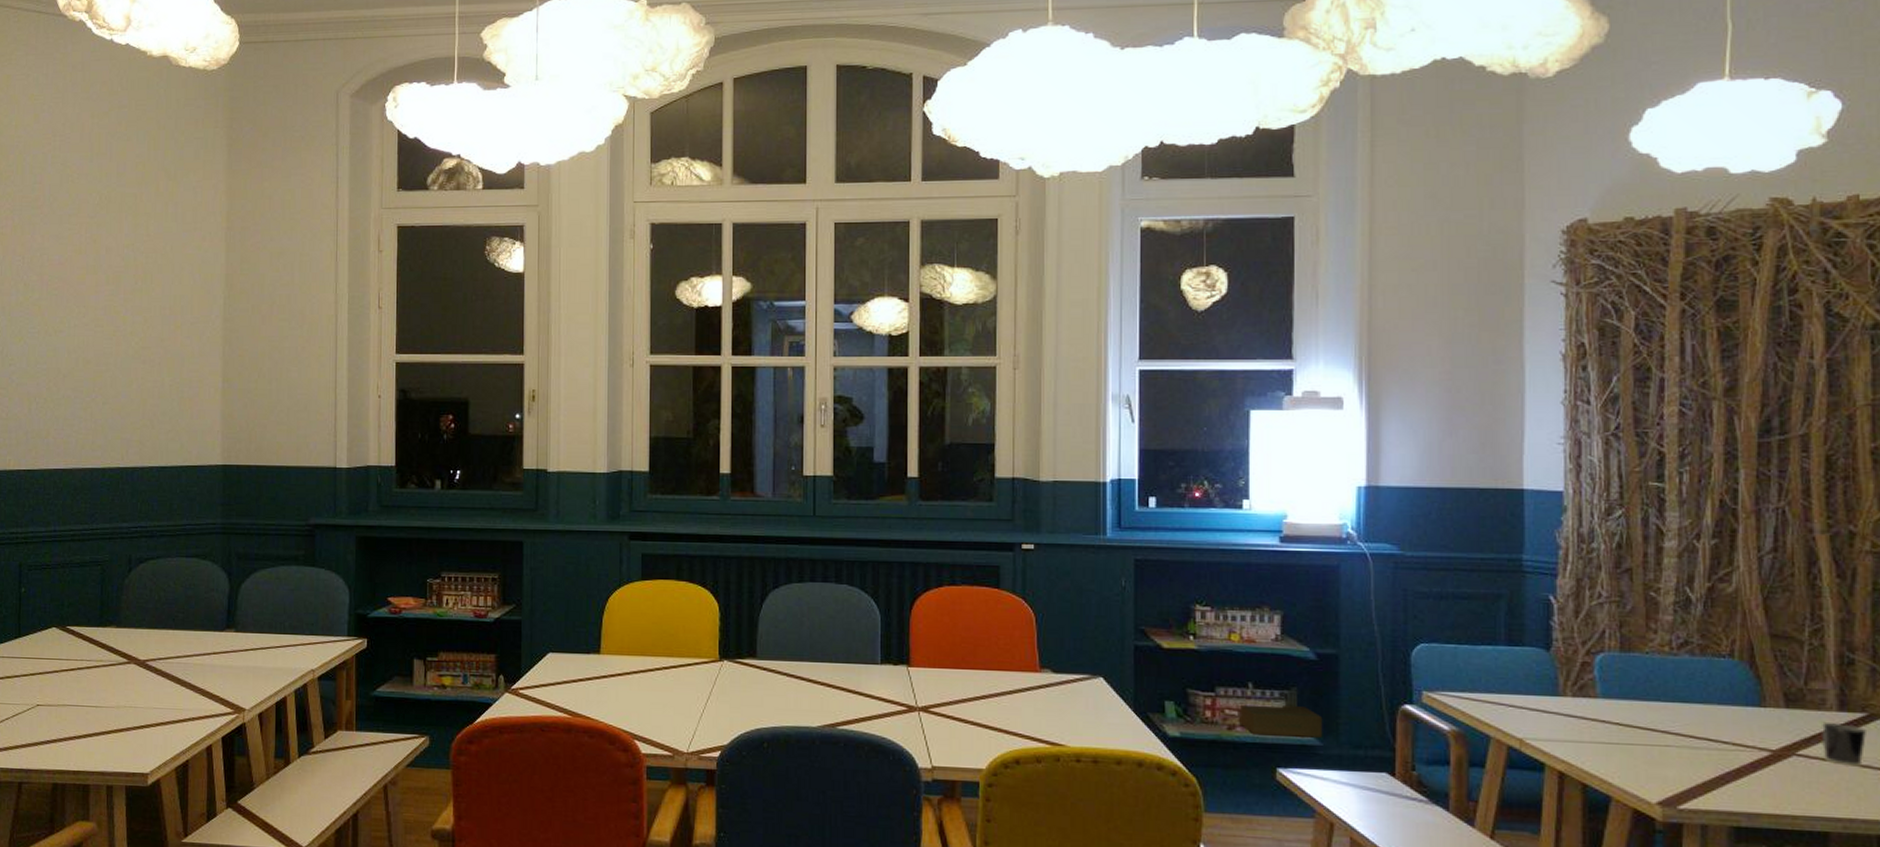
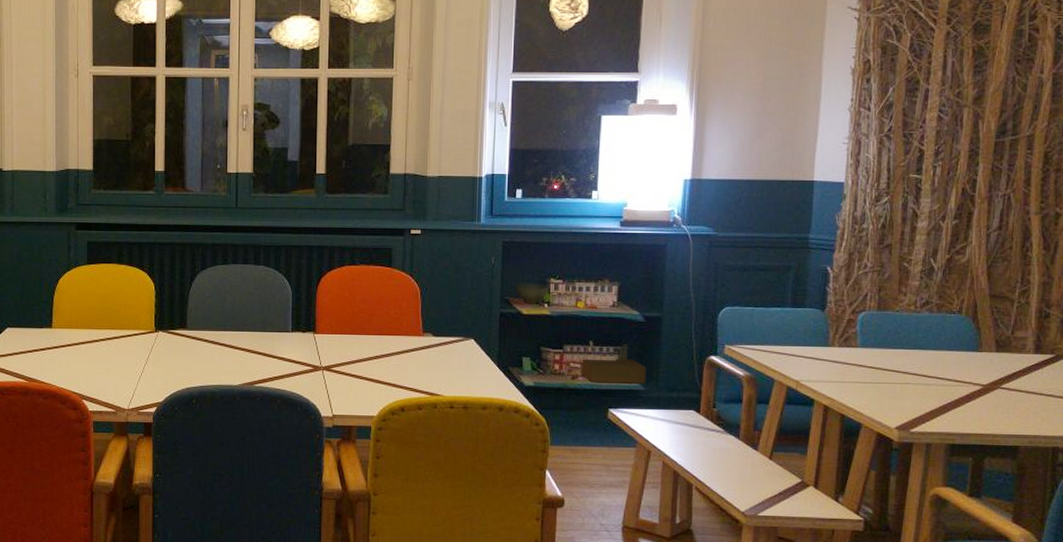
bowl: none [1151,610,1194,636] -> present [514,283,549,304]
mug: present [1822,723,1866,768] -> none [1020,363,1053,397]

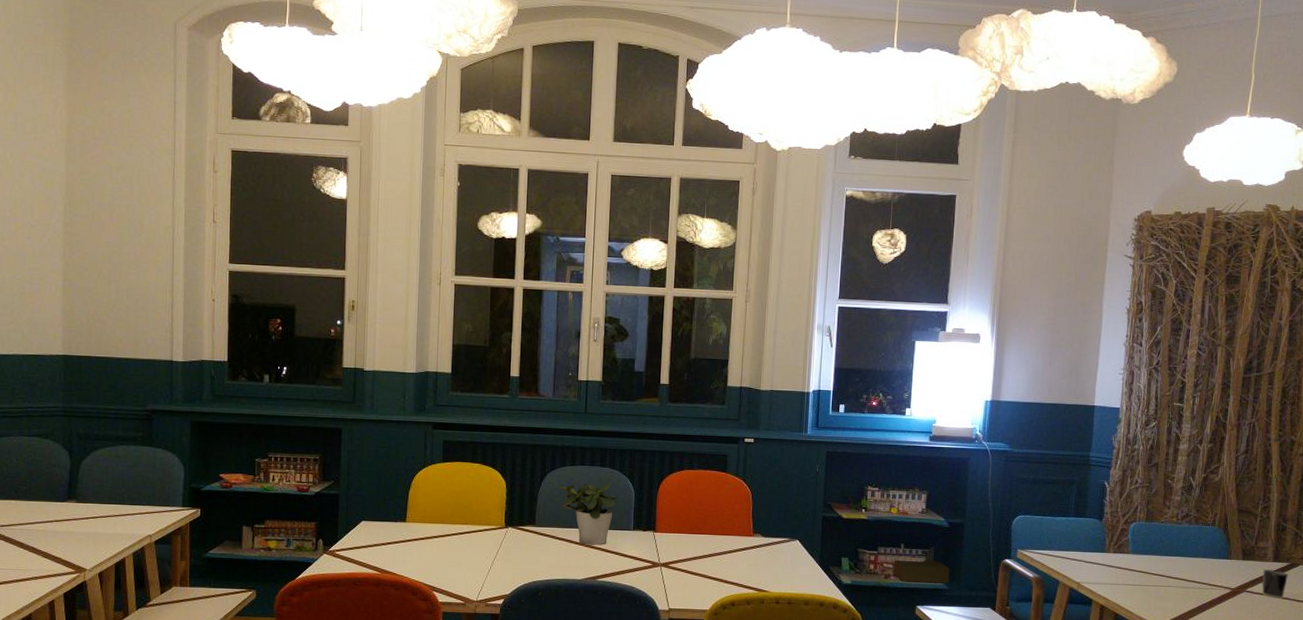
potted plant: none [211,280,275,349] -> present [560,480,618,546]
bowl: present [514,283,549,304] -> none [835,489,867,509]
mug: none [1020,363,1053,397] -> present [1262,570,1288,600]

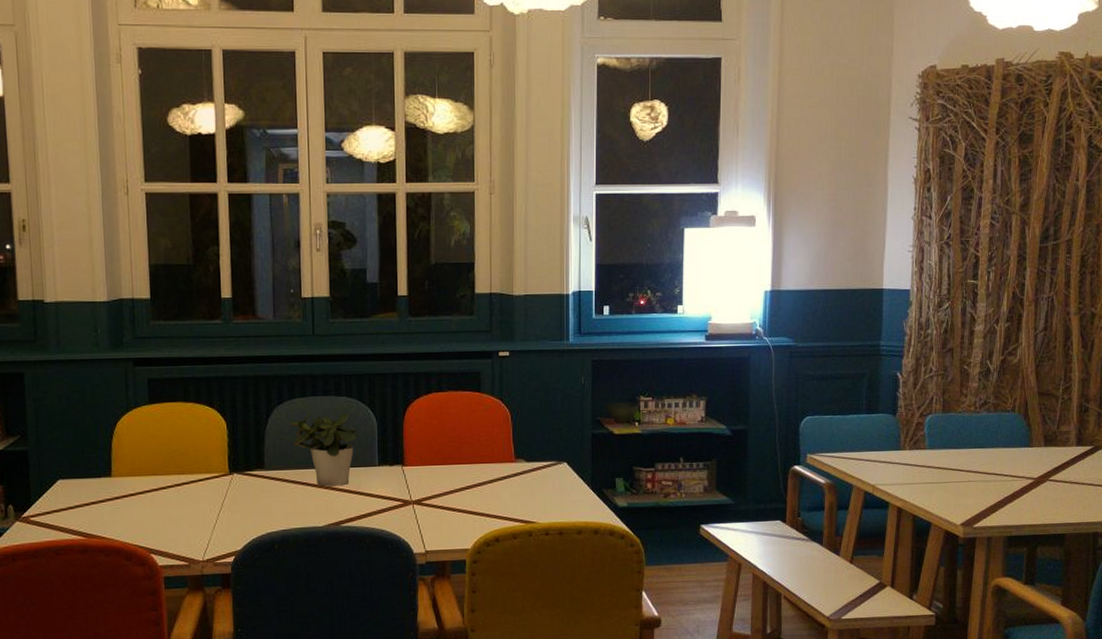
bowl: none [835,489,867,509] -> present [605,402,639,423]
box: present [892,558,950,584] -> none [672,474,735,500]
mug: present [1262,570,1288,600] -> none [1065,455,1092,486]

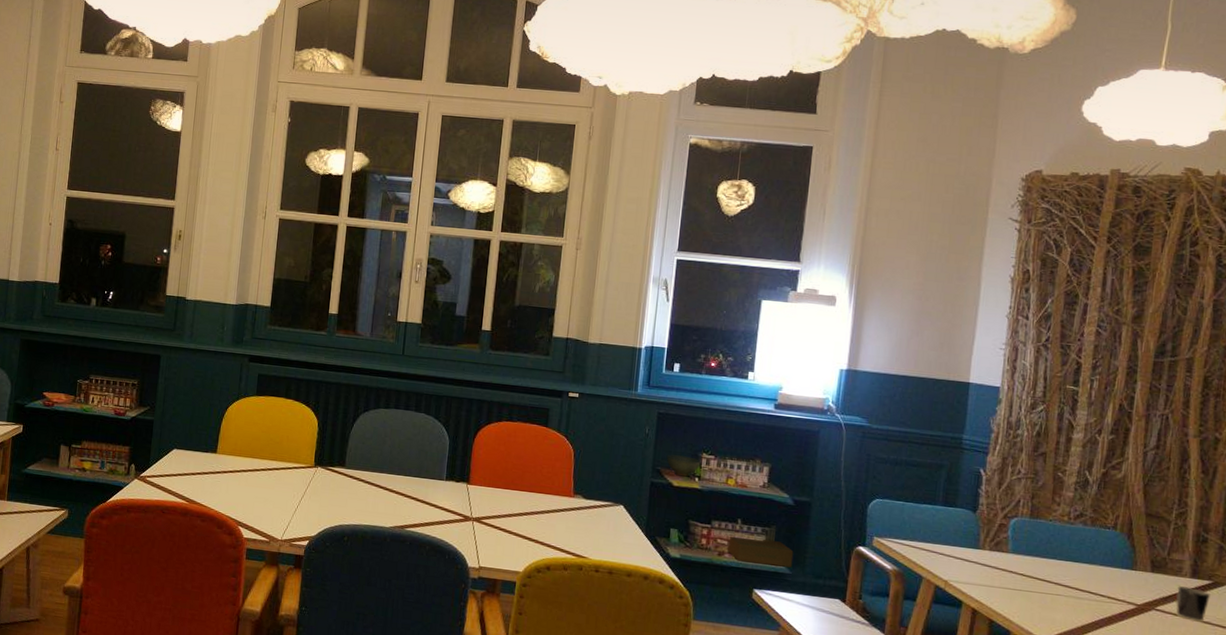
potted plant: present [290,412,359,487] -> none [372,424,432,494]
box: none [672,474,735,500] -> present [726,534,794,568]
mug: none [1065,455,1092,486] -> present [1175,586,1210,623]

